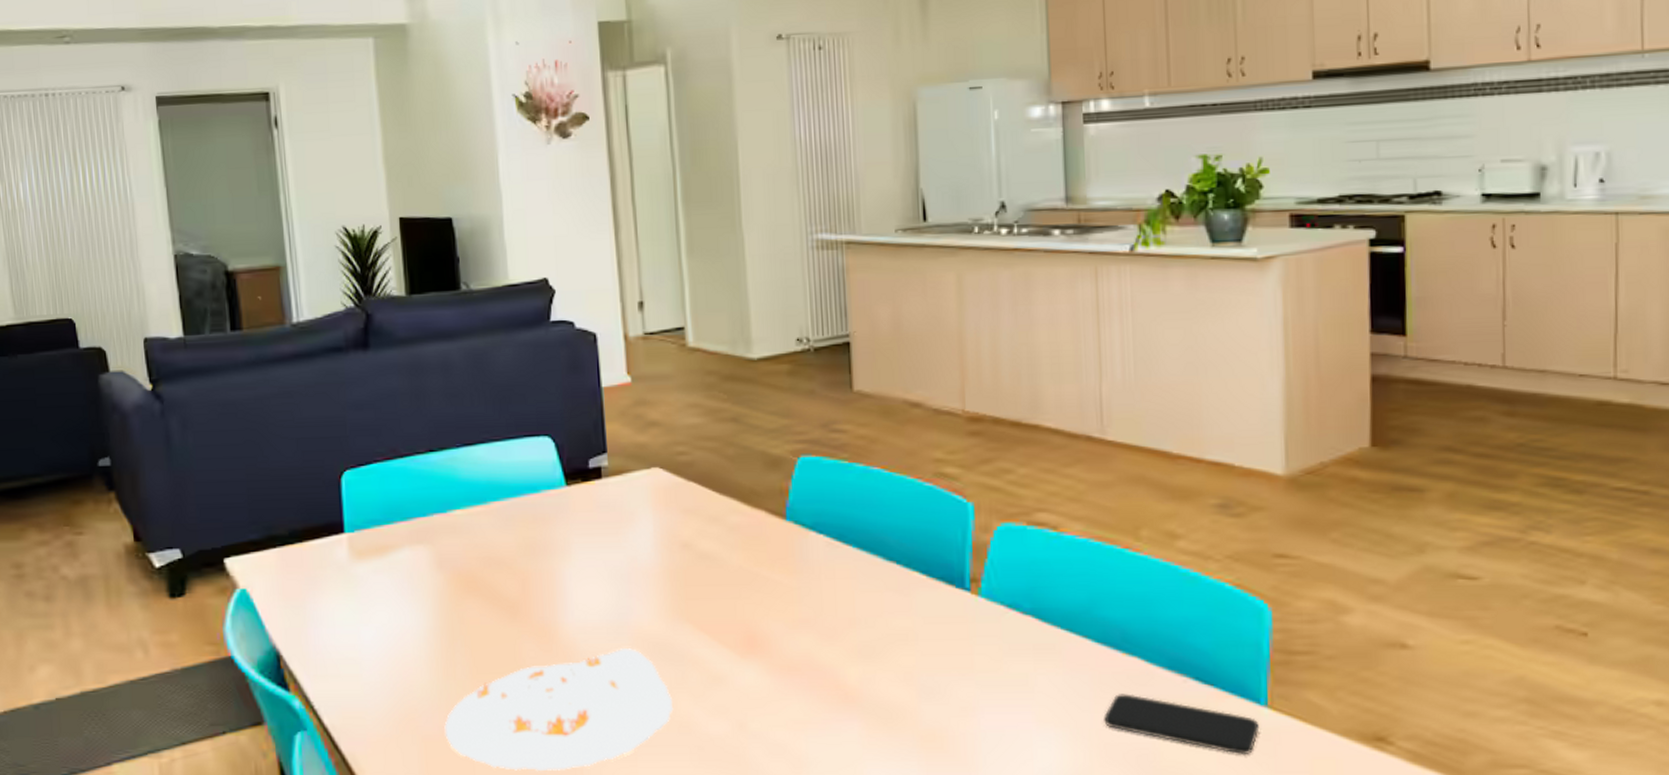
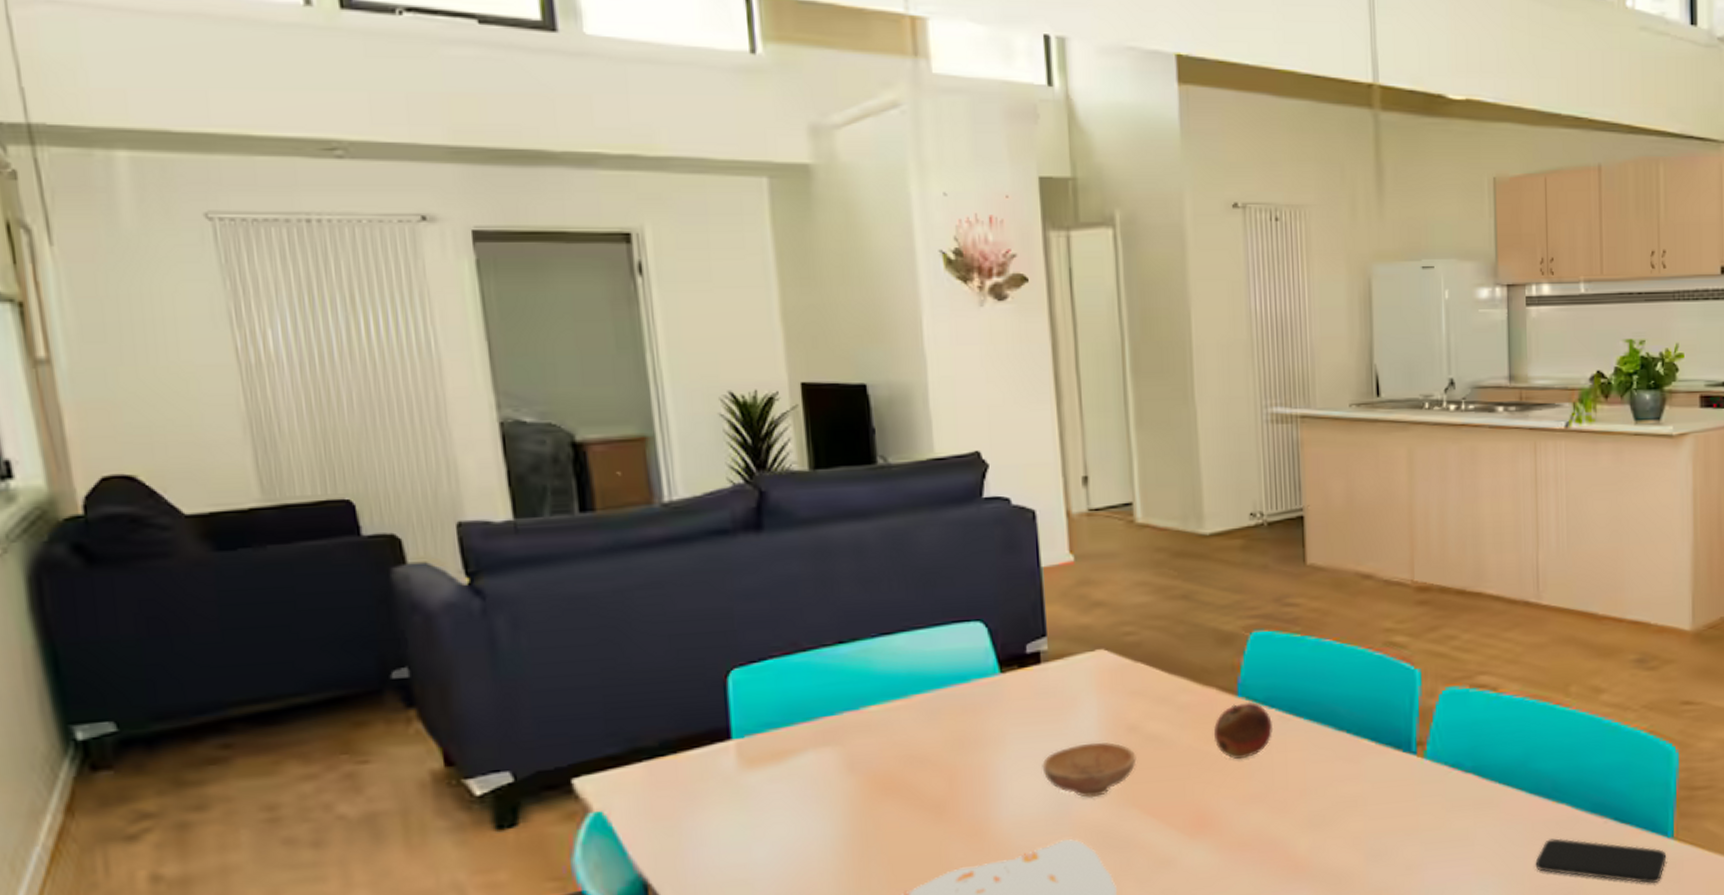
bowl: none [603,557,690,611] -> present [1042,742,1137,798]
fruit: none [763,526,822,582] -> present [1213,701,1274,759]

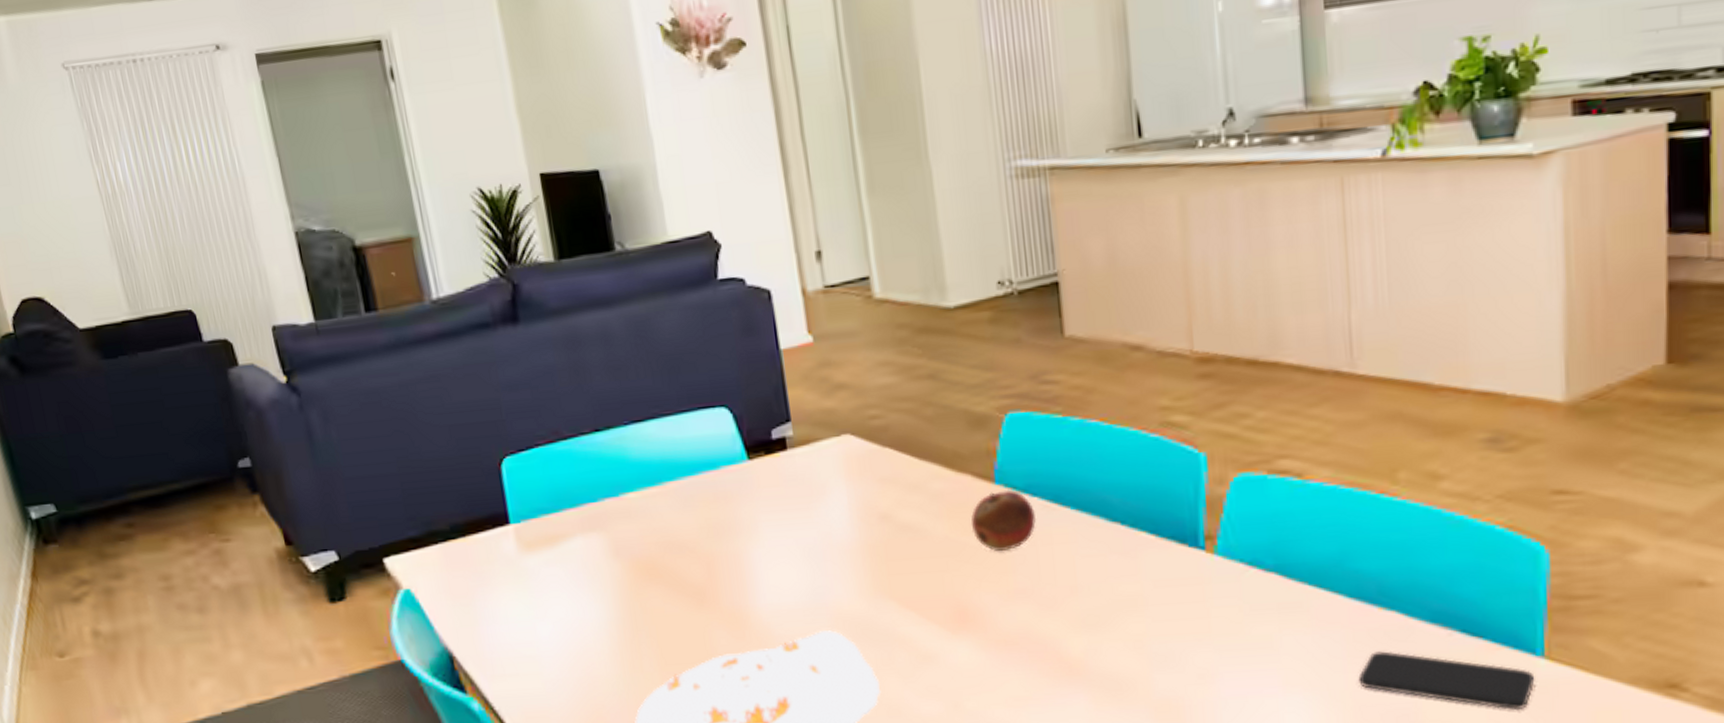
bowl: present [1042,742,1137,798] -> none [795,531,891,589]

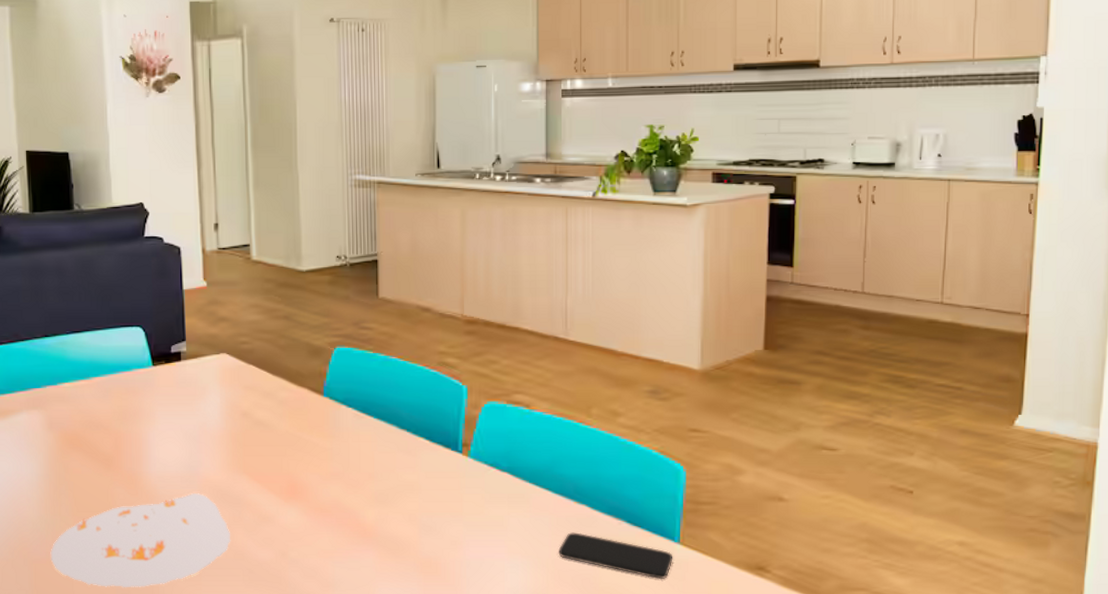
fruit: present [971,489,1037,551] -> none [304,401,350,444]

